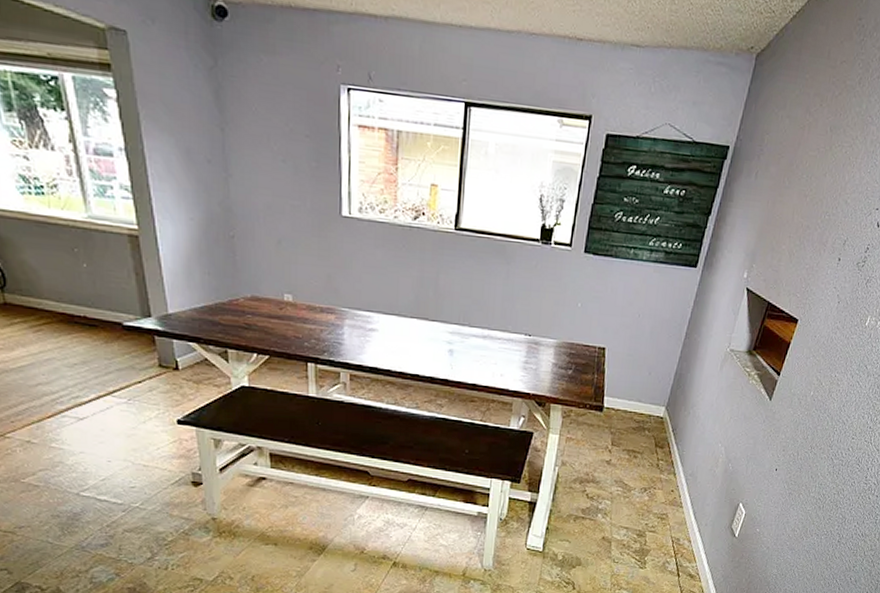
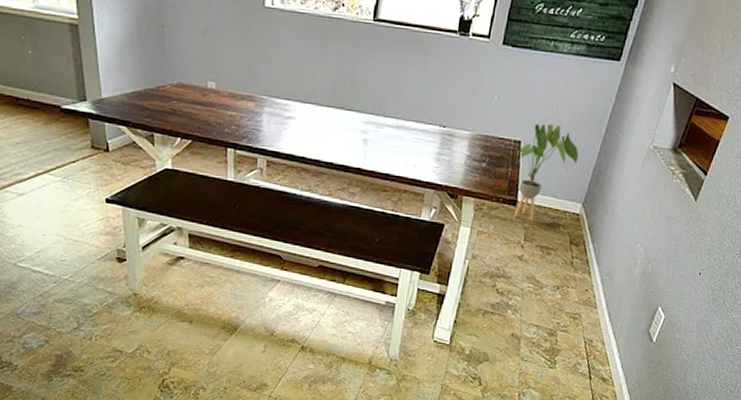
house plant: none [600,330,661,426] -> present [513,123,579,221]

